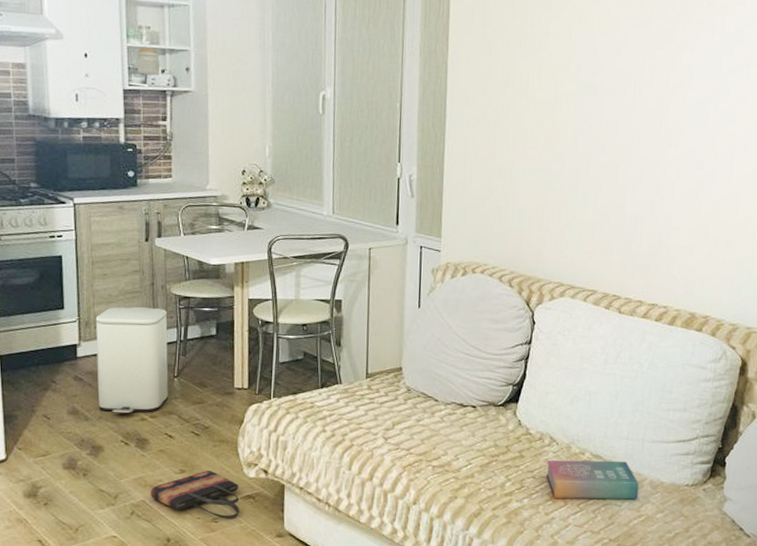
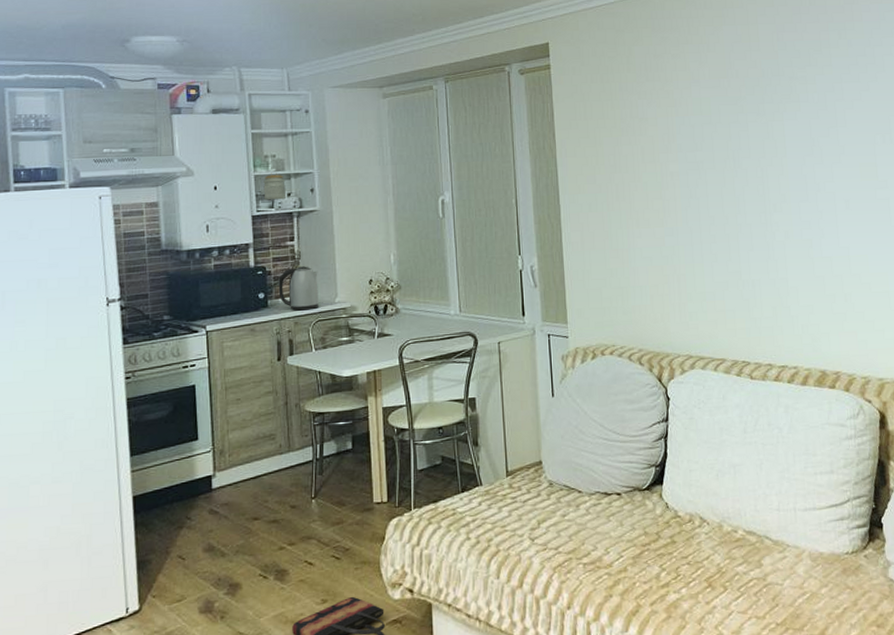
pedal bin: present [95,306,169,414] -> none [230,428,306,545]
kettle: none [148,148,190,194] -> present [278,266,318,311]
book: present [546,460,639,500] -> none [700,534,799,585]

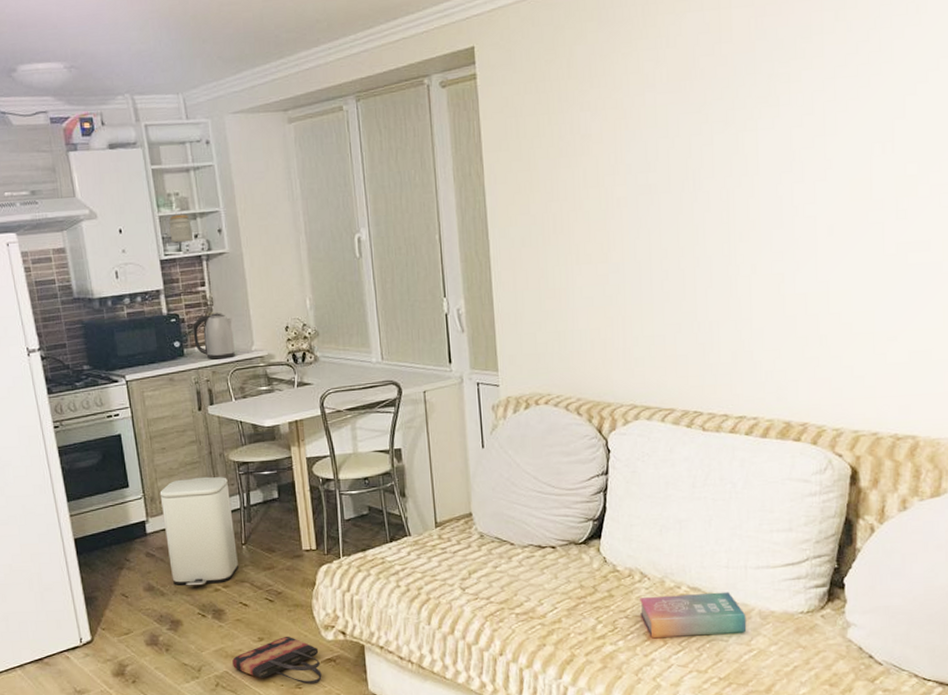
pedal bin: none [230,428,306,545] -> present [159,476,238,586]
book: none [700,534,799,585] -> present [640,592,747,639]

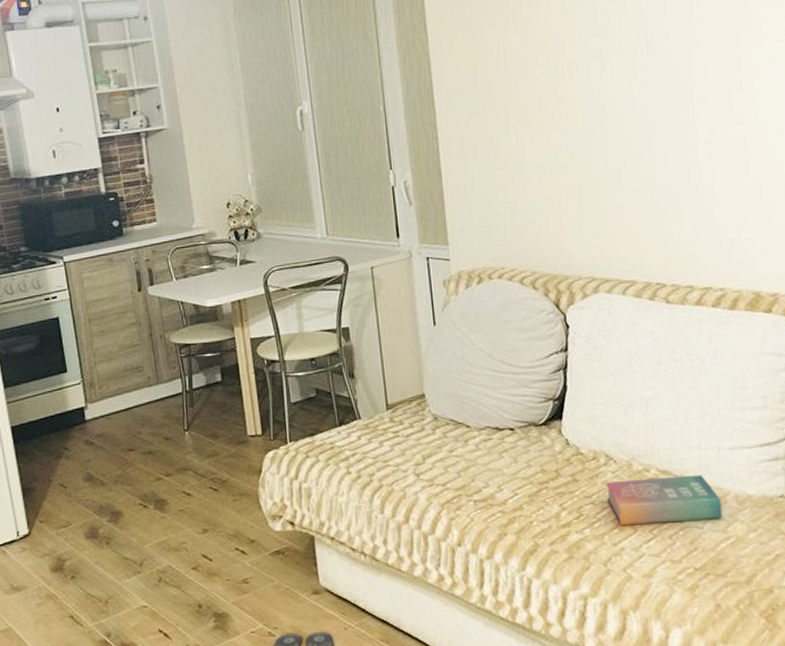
pedal bin: present [159,476,238,586] -> none [99,360,181,475]
kettle: present [192,313,235,360] -> none [131,190,175,239]
shopping bag: present [232,636,322,685] -> none [175,527,270,579]

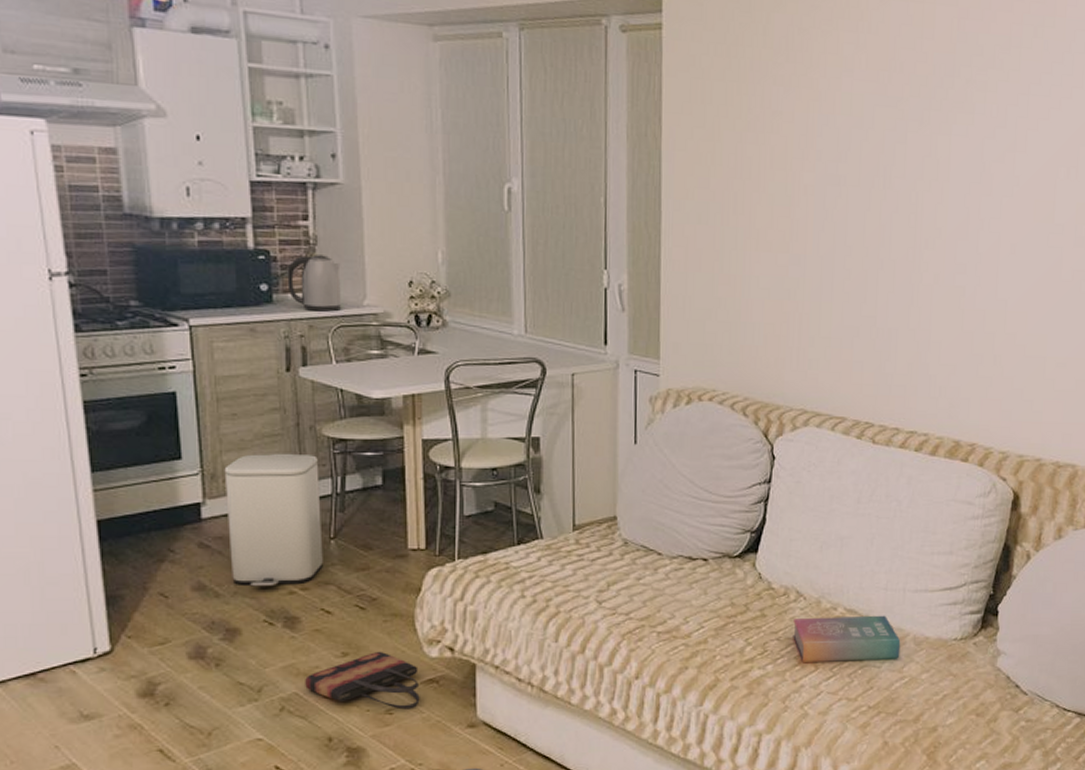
pedal bin: none [99,360,181,475] -> present [224,453,323,587]
jar: present [106,89,132,121] -> none [266,126,298,164]
kettle: none [131,190,175,239] -> present [287,255,341,312]
shopping bag: none [175,527,270,579] -> present [305,651,420,710]

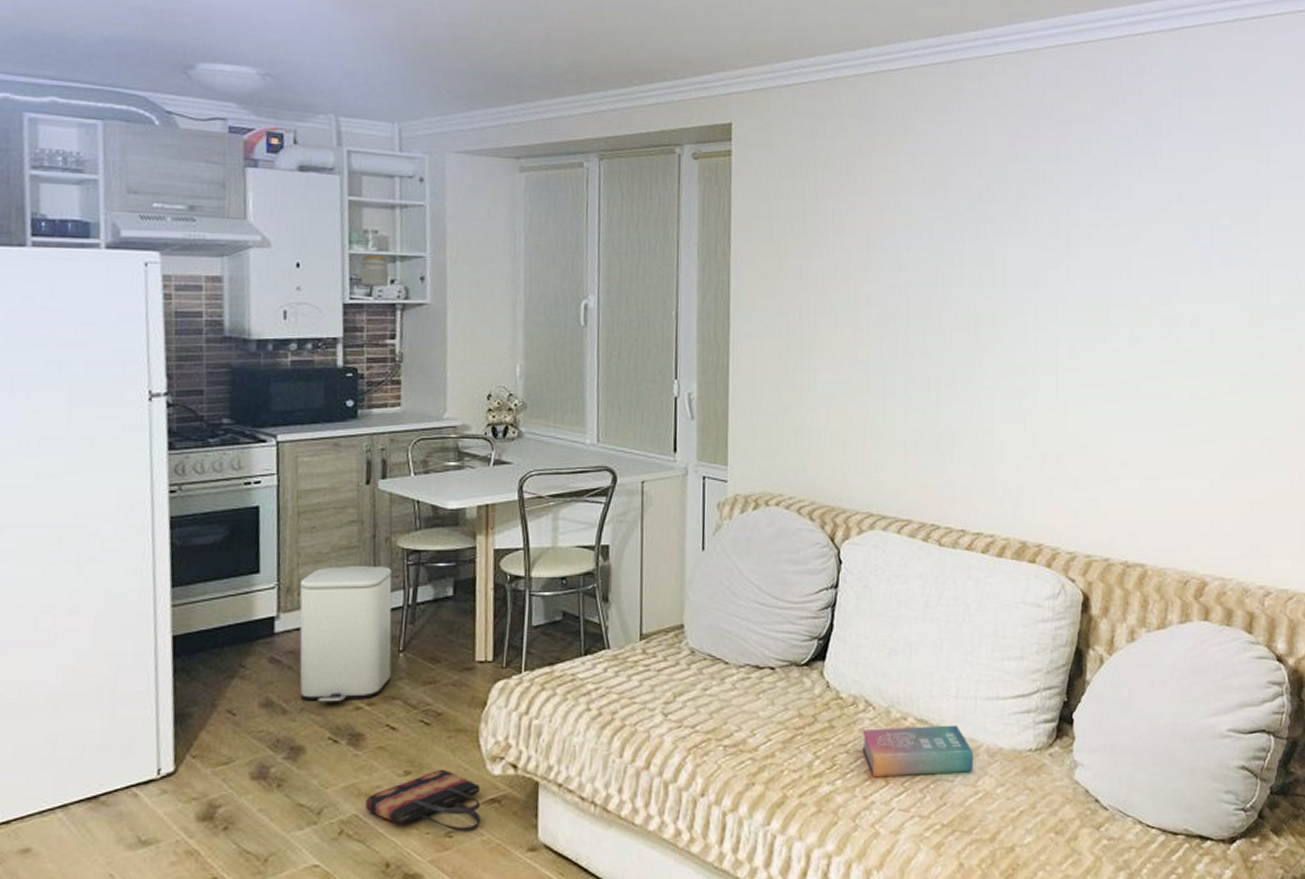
jar: none [266,126,298,164] -> present [359,252,390,287]
kettle: present [287,255,341,312] -> none [372,371,424,426]

